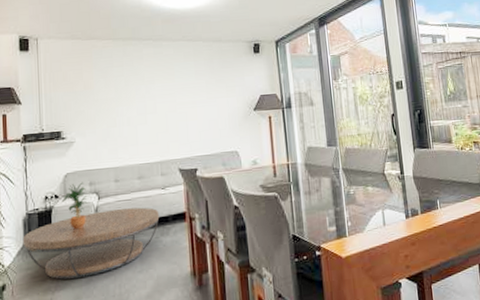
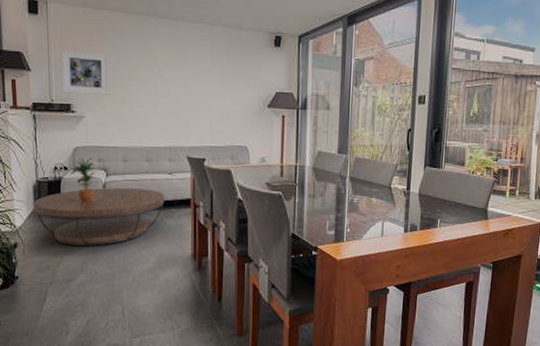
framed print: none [51,79,99,122] -> present [61,49,110,95]

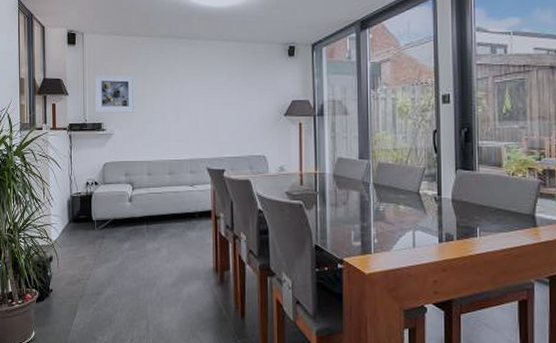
coffee table: present [33,188,165,247] -> none [67,201,187,260]
potted plant: present [70,157,96,202] -> none [100,172,123,215]

